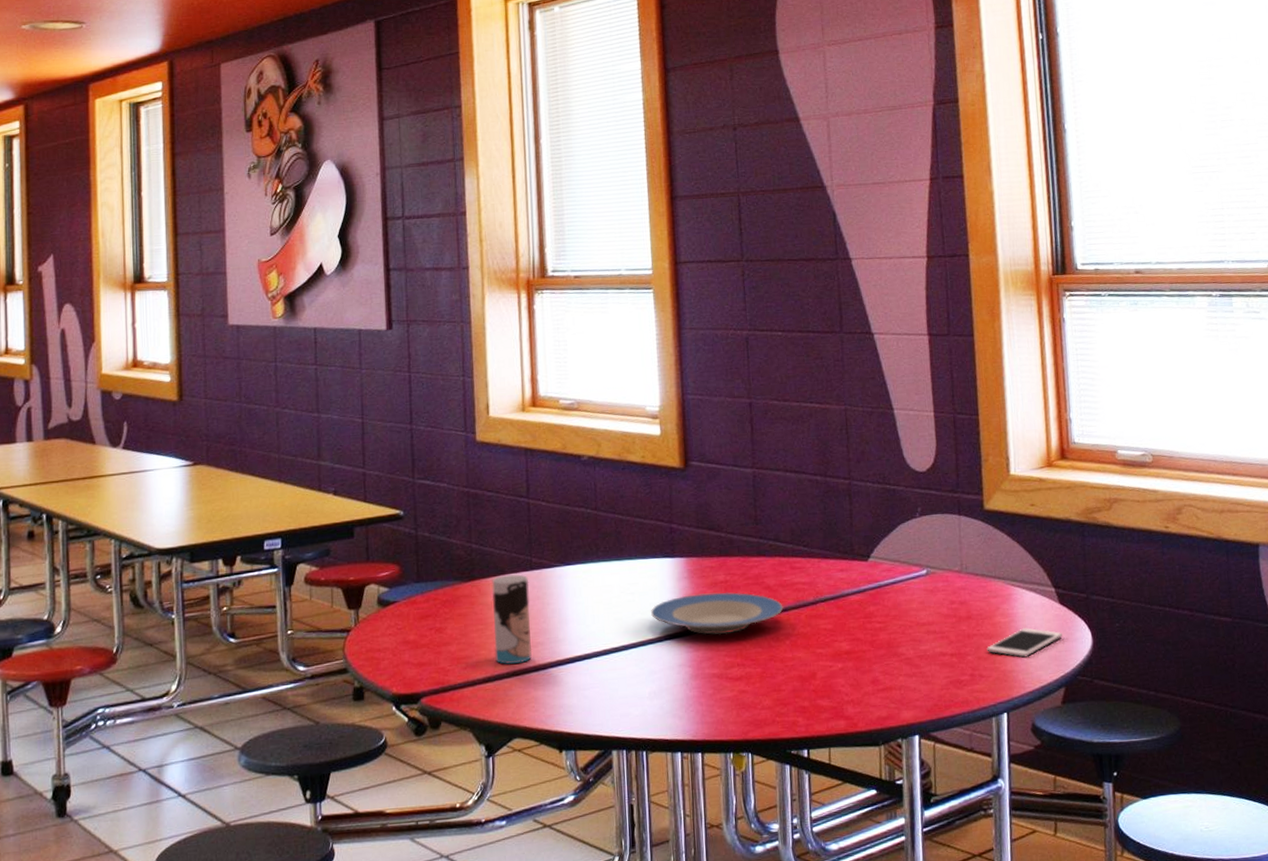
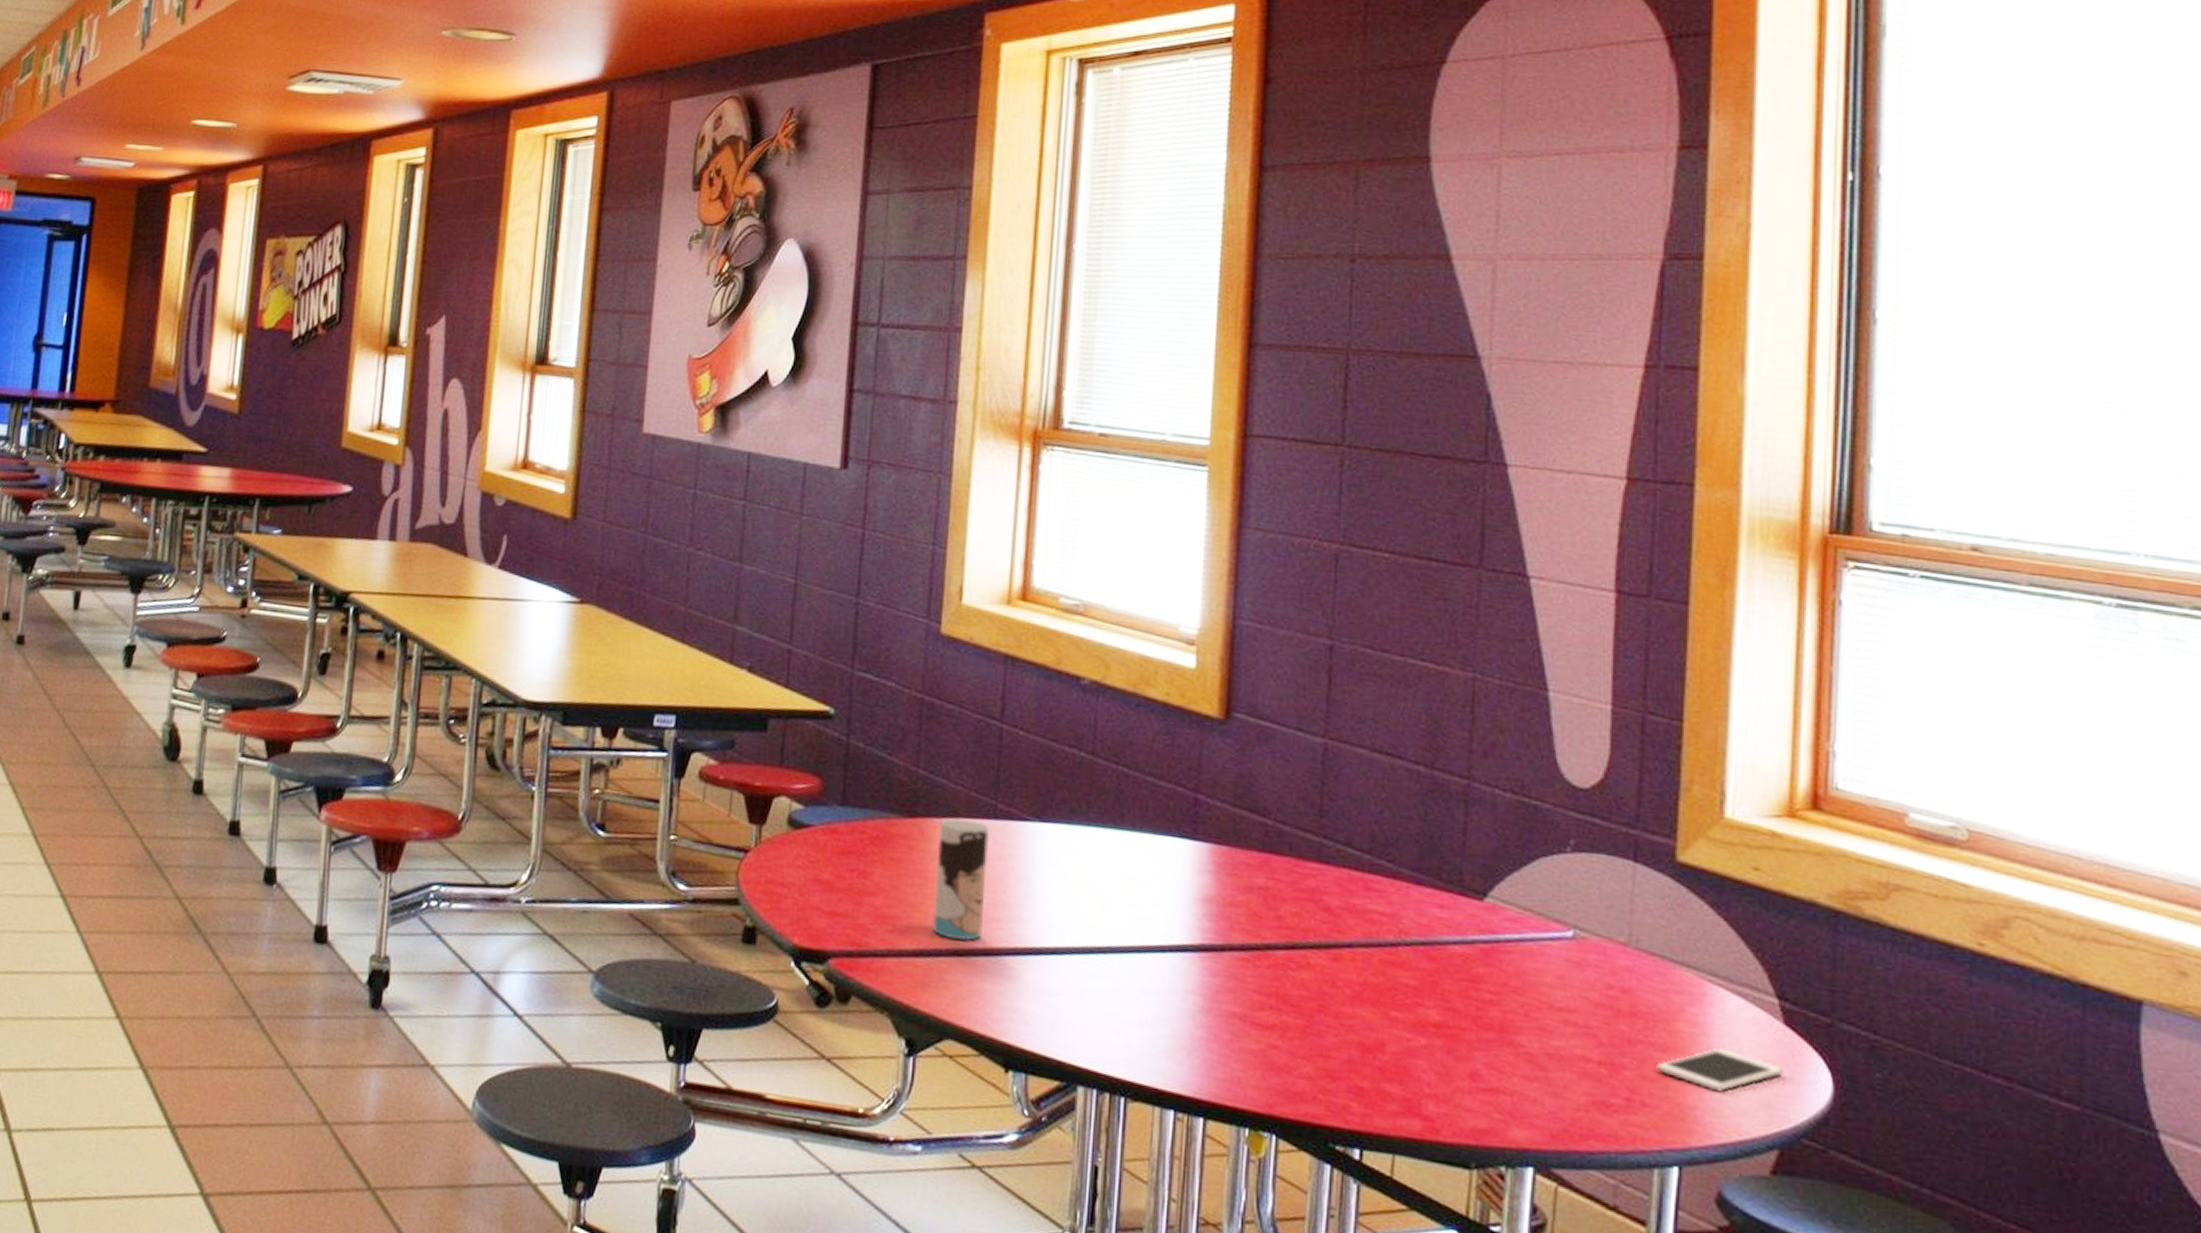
plate: present [651,592,784,635] -> none [1154,895,1347,962]

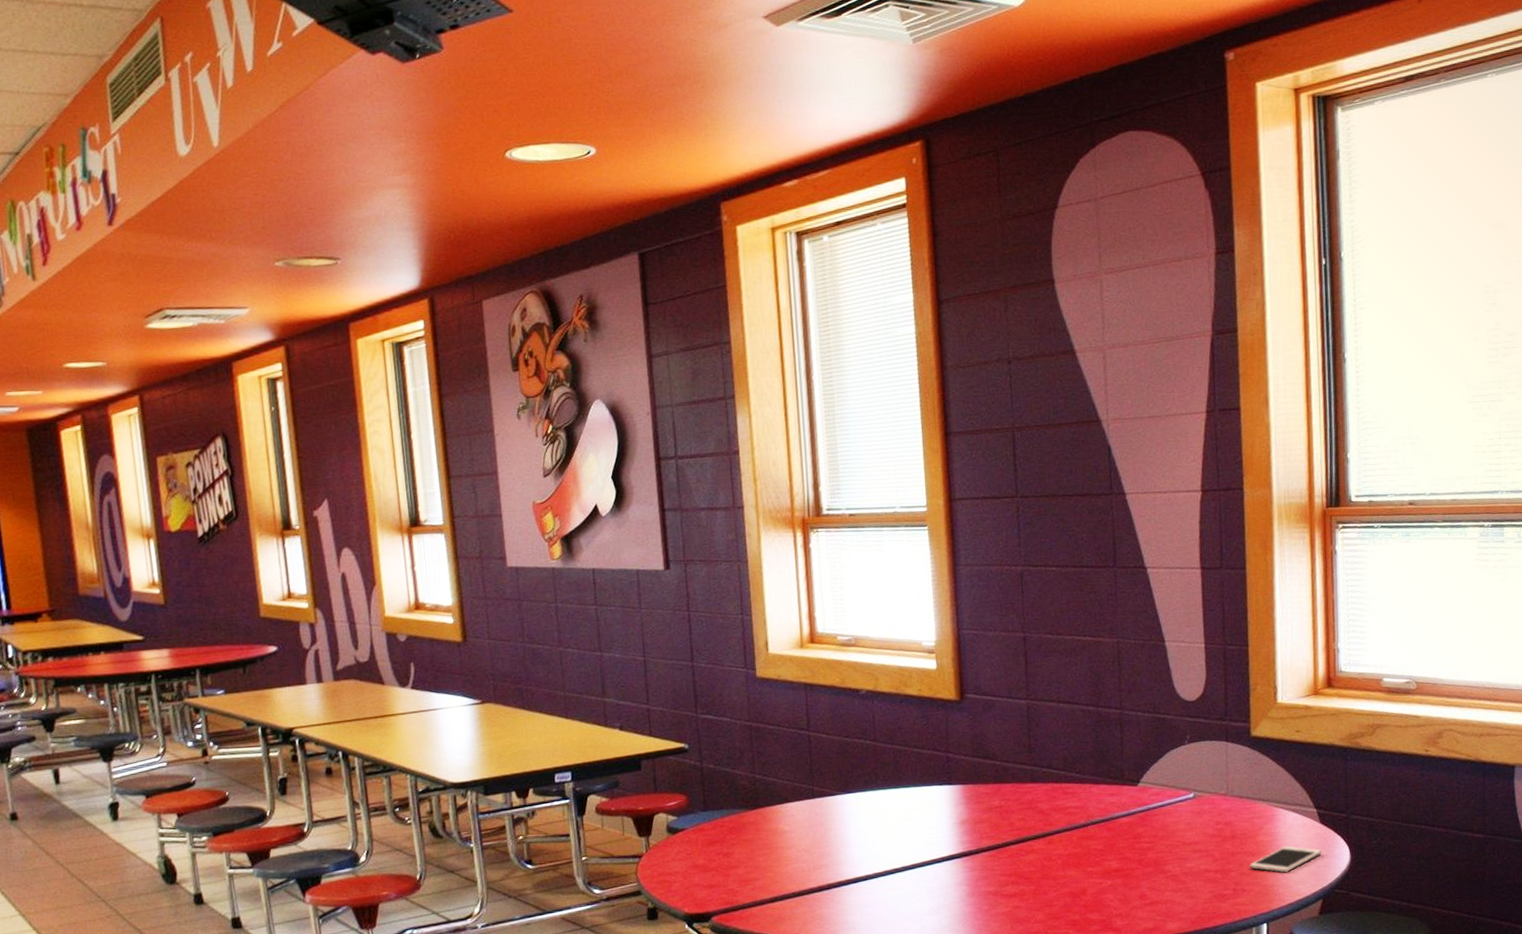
cup: present [932,818,990,941] -> none [776,802,817,886]

